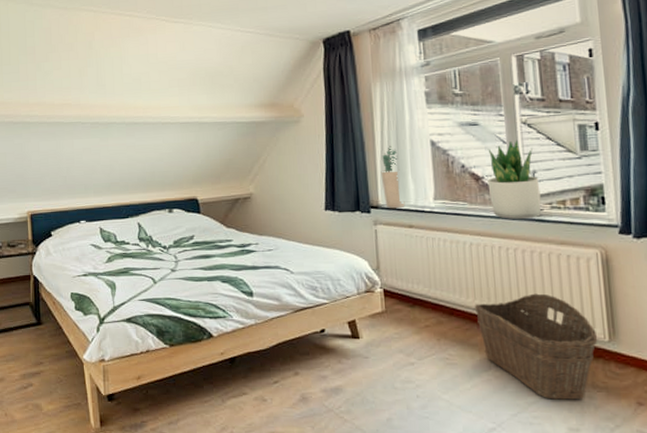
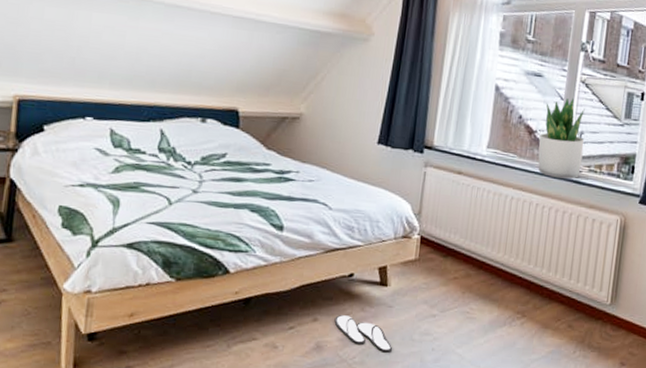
slippers: none [314,368,376,401] -> present [334,315,392,353]
vase: present [380,145,405,209] -> none [439,83,462,153]
wicker basket: present [474,293,598,400] -> none [502,253,602,359]

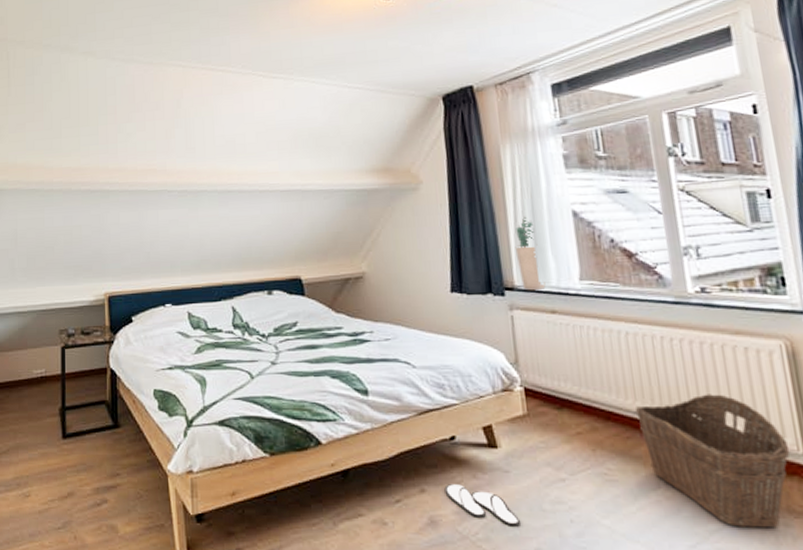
vase: none [439,83,462,153] -> present [515,216,546,291]
wicker basket: none [502,253,602,359] -> present [634,394,791,528]
planter: present [538,98,585,180] -> none [640,210,710,305]

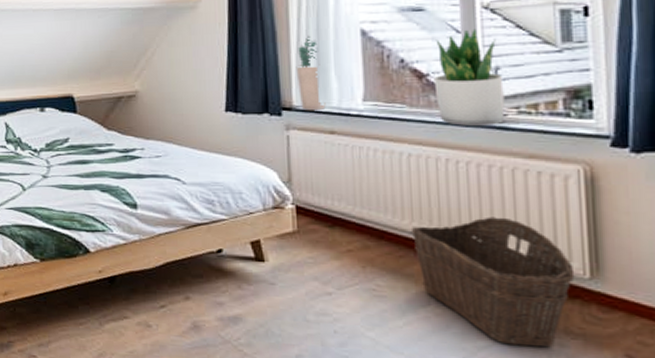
slippers: present [444,484,520,527] -> none [209,293,283,335]
planter: none [640,210,710,305] -> present [433,28,505,127]

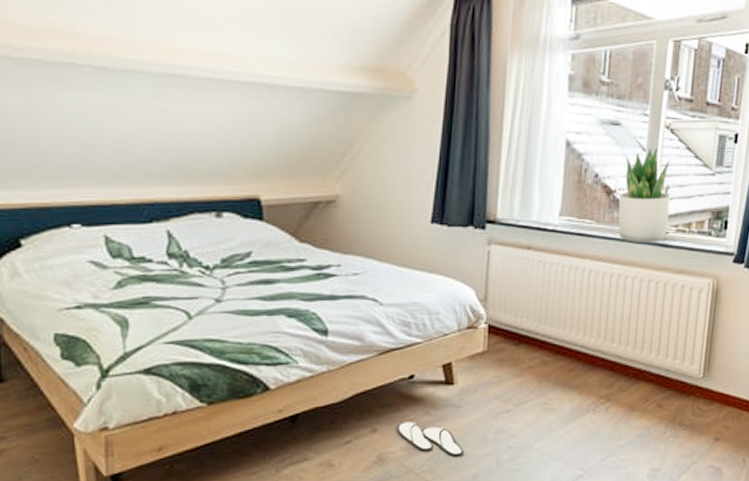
slippers: none [209,293,283,335] -> present [396,422,464,457]
vase: present [296,35,326,111] -> none [503,142,527,225]
wicker basket: present [410,217,575,348] -> none [582,328,694,441]

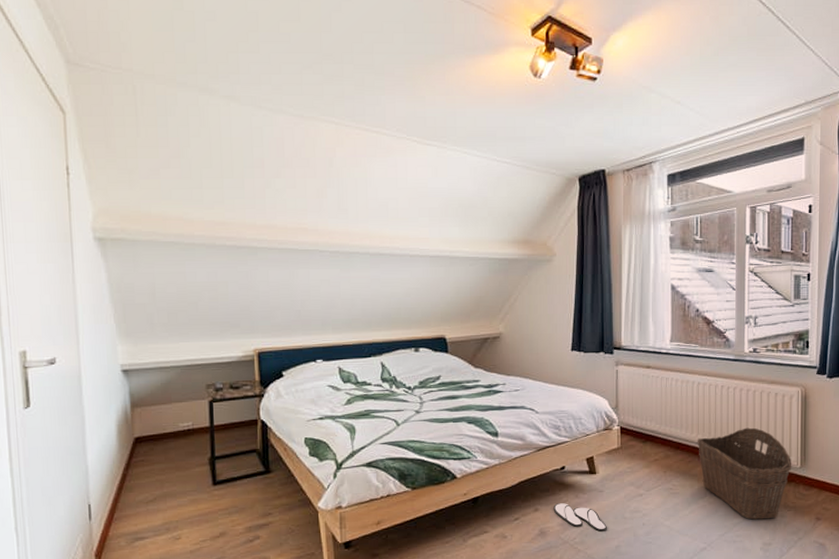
wicker basket: none [582,328,694,441] -> present [697,427,792,520]
planter: present [618,147,671,244] -> none [717,287,759,361]

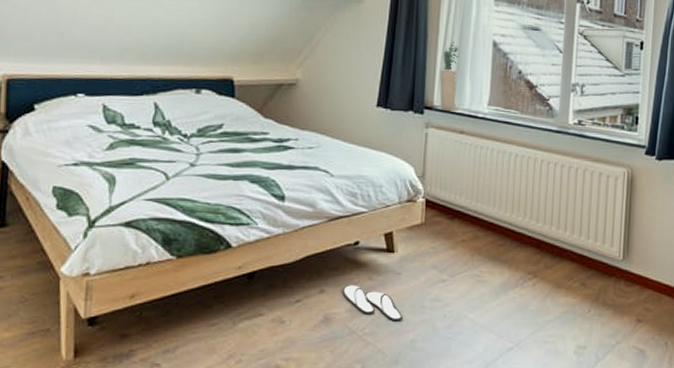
vase: none [625,288,645,350] -> present [439,41,460,112]
wicker basket: present [697,427,792,520] -> none [510,210,614,318]

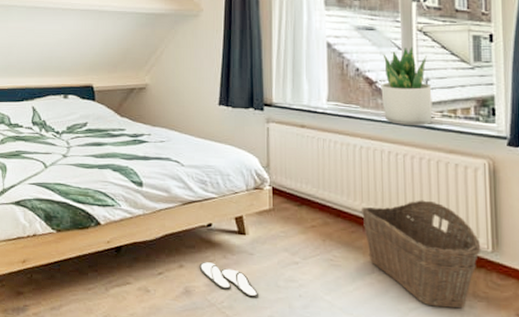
vase: present [439,41,460,112] -> none [276,44,298,108]
wicker basket: none [510,210,614,318] -> present [360,200,481,309]
planter: none [539,50,586,134] -> present [381,47,433,126]

